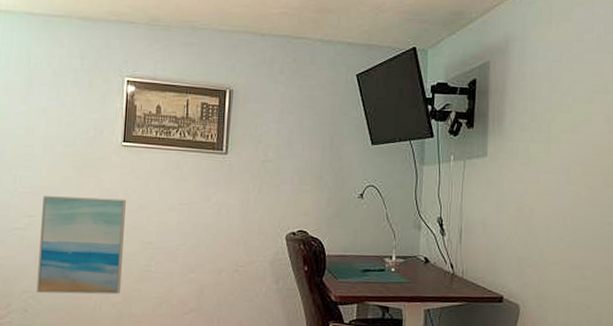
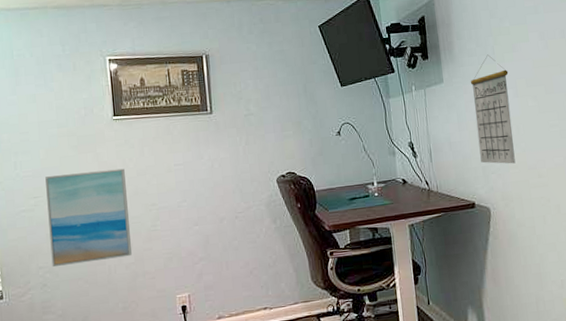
calendar: none [517,132,563,260] -> present [470,54,516,164]

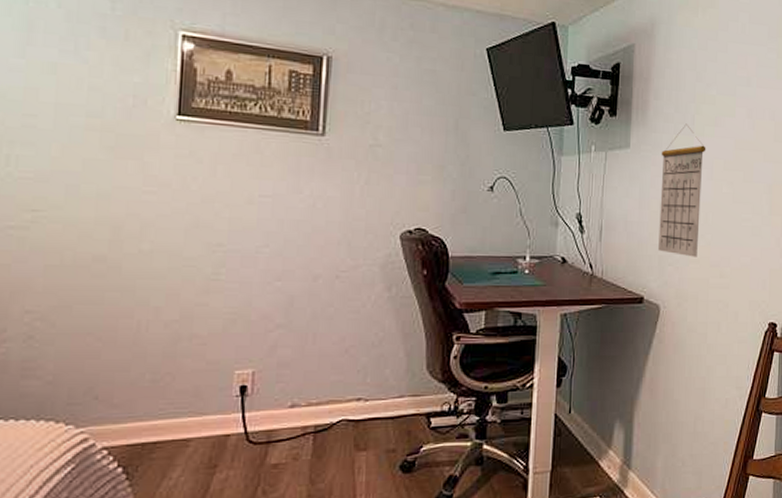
wall art: present [45,168,133,267] -> none [47,183,183,313]

